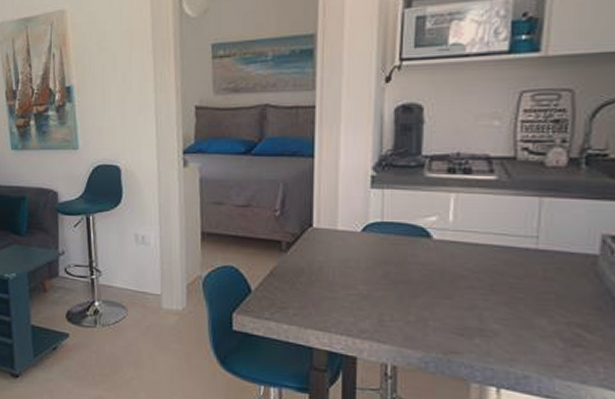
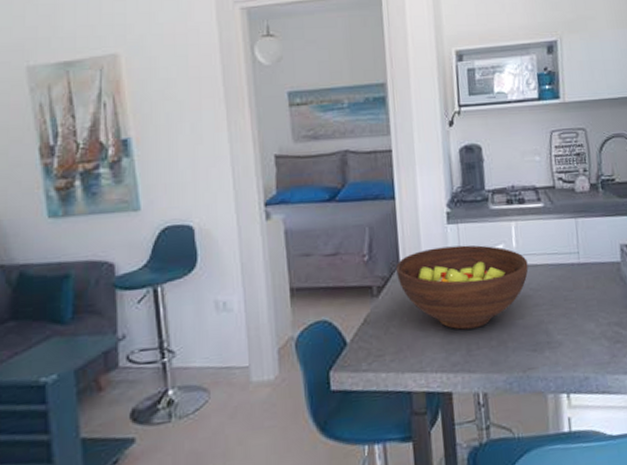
fruit bowl: none [309,211,466,300] -> present [396,245,529,330]

